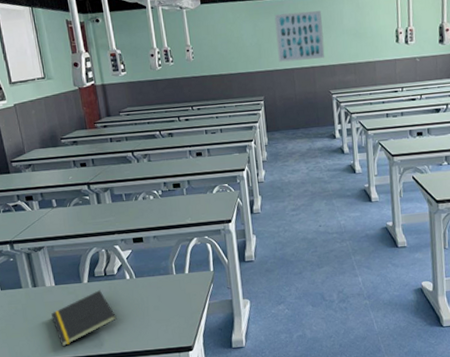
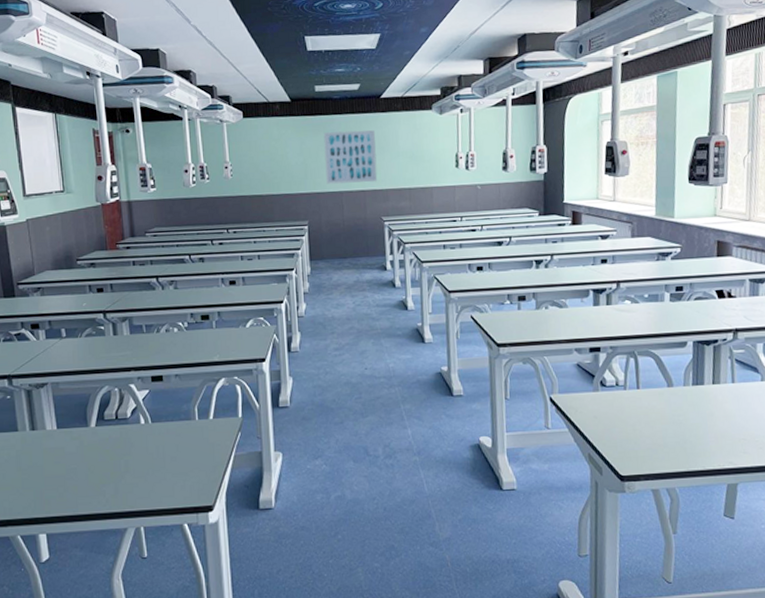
notepad: present [51,290,117,347] -> none [50,436,126,503]

